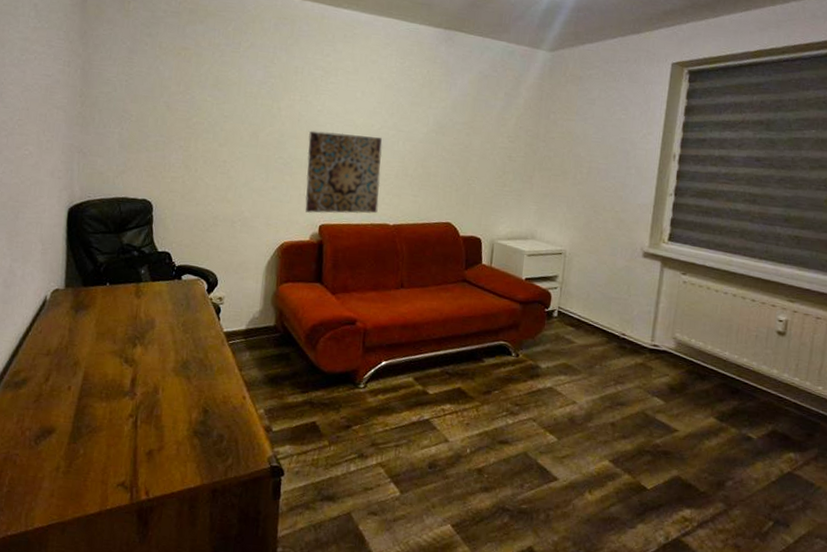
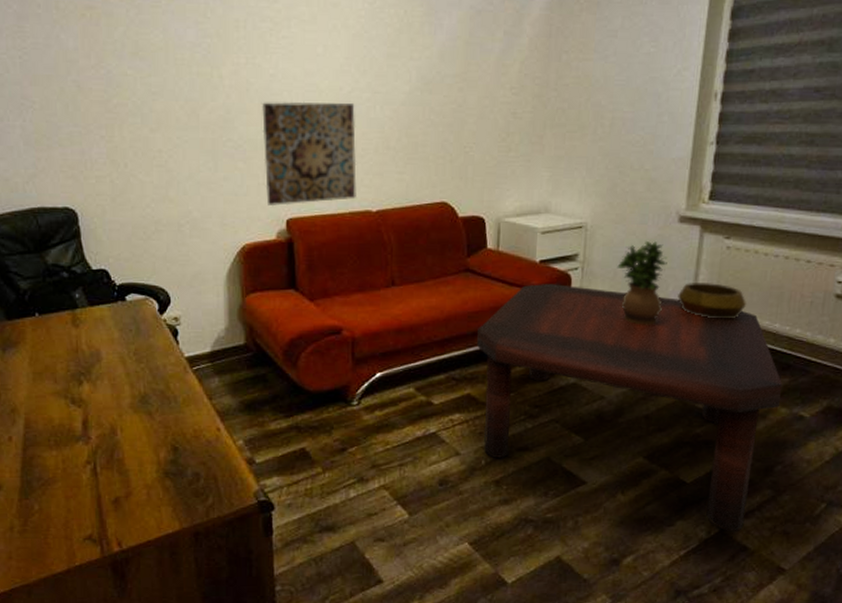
coffee table: none [469,298,733,541] -> present [477,284,783,532]
potted plant: none [590,269,633,343] -> present [617,240,668,325]
decorative bowl: none [641,309,701,344] -> present [678,283,747,319]

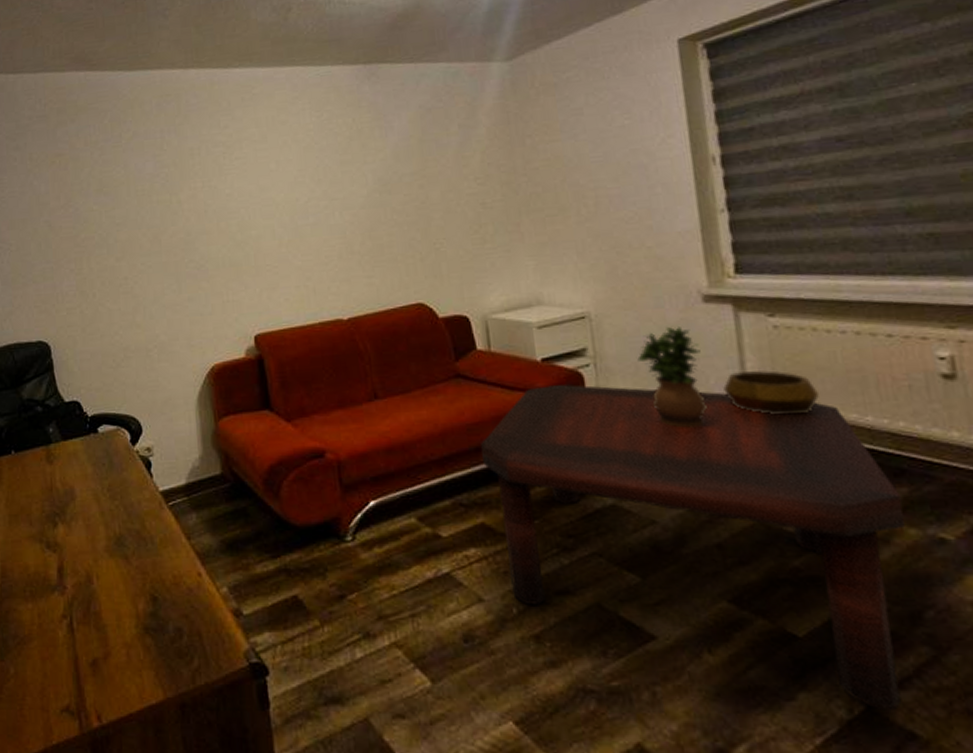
wall art: present [262,101,357,207] -> none [221,213,325,324]

